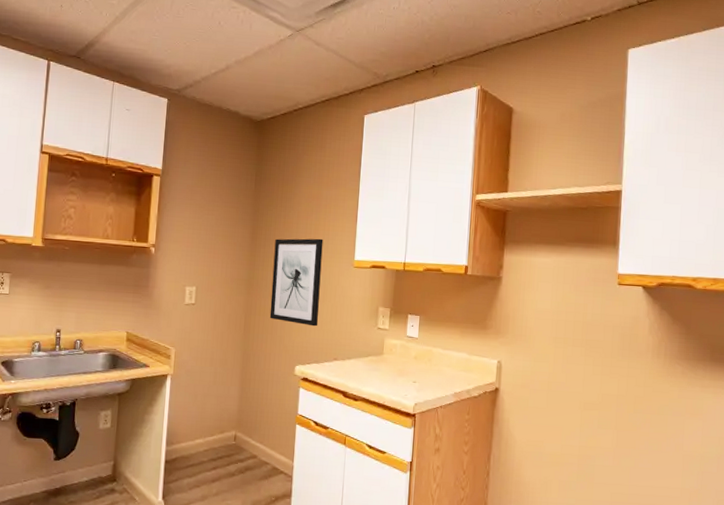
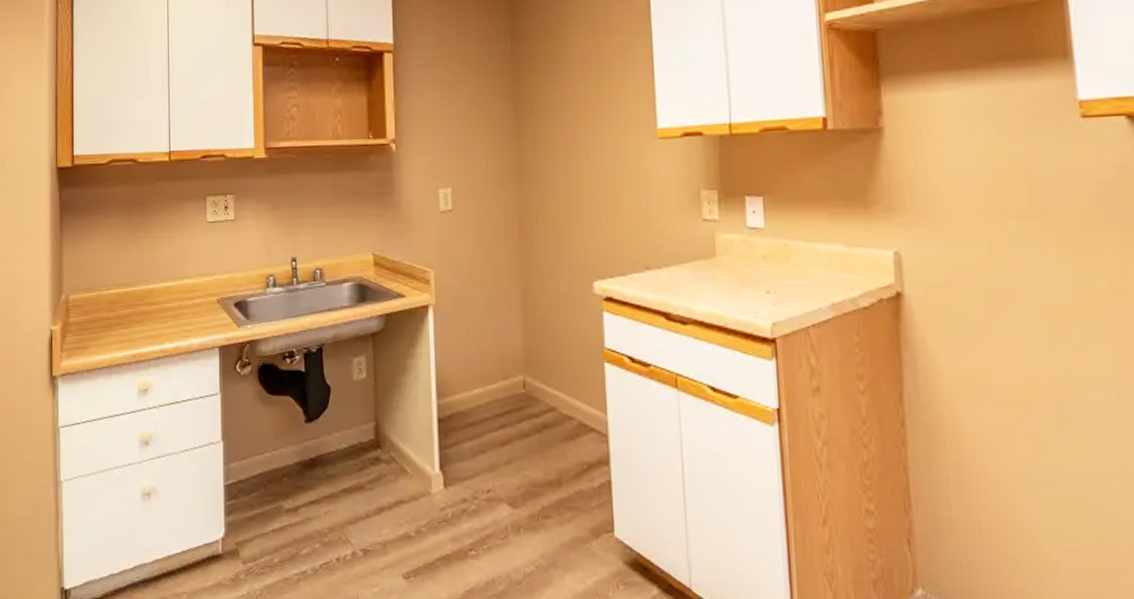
wall art: present [269,238,323,327] -> none [546,105,618,226]

